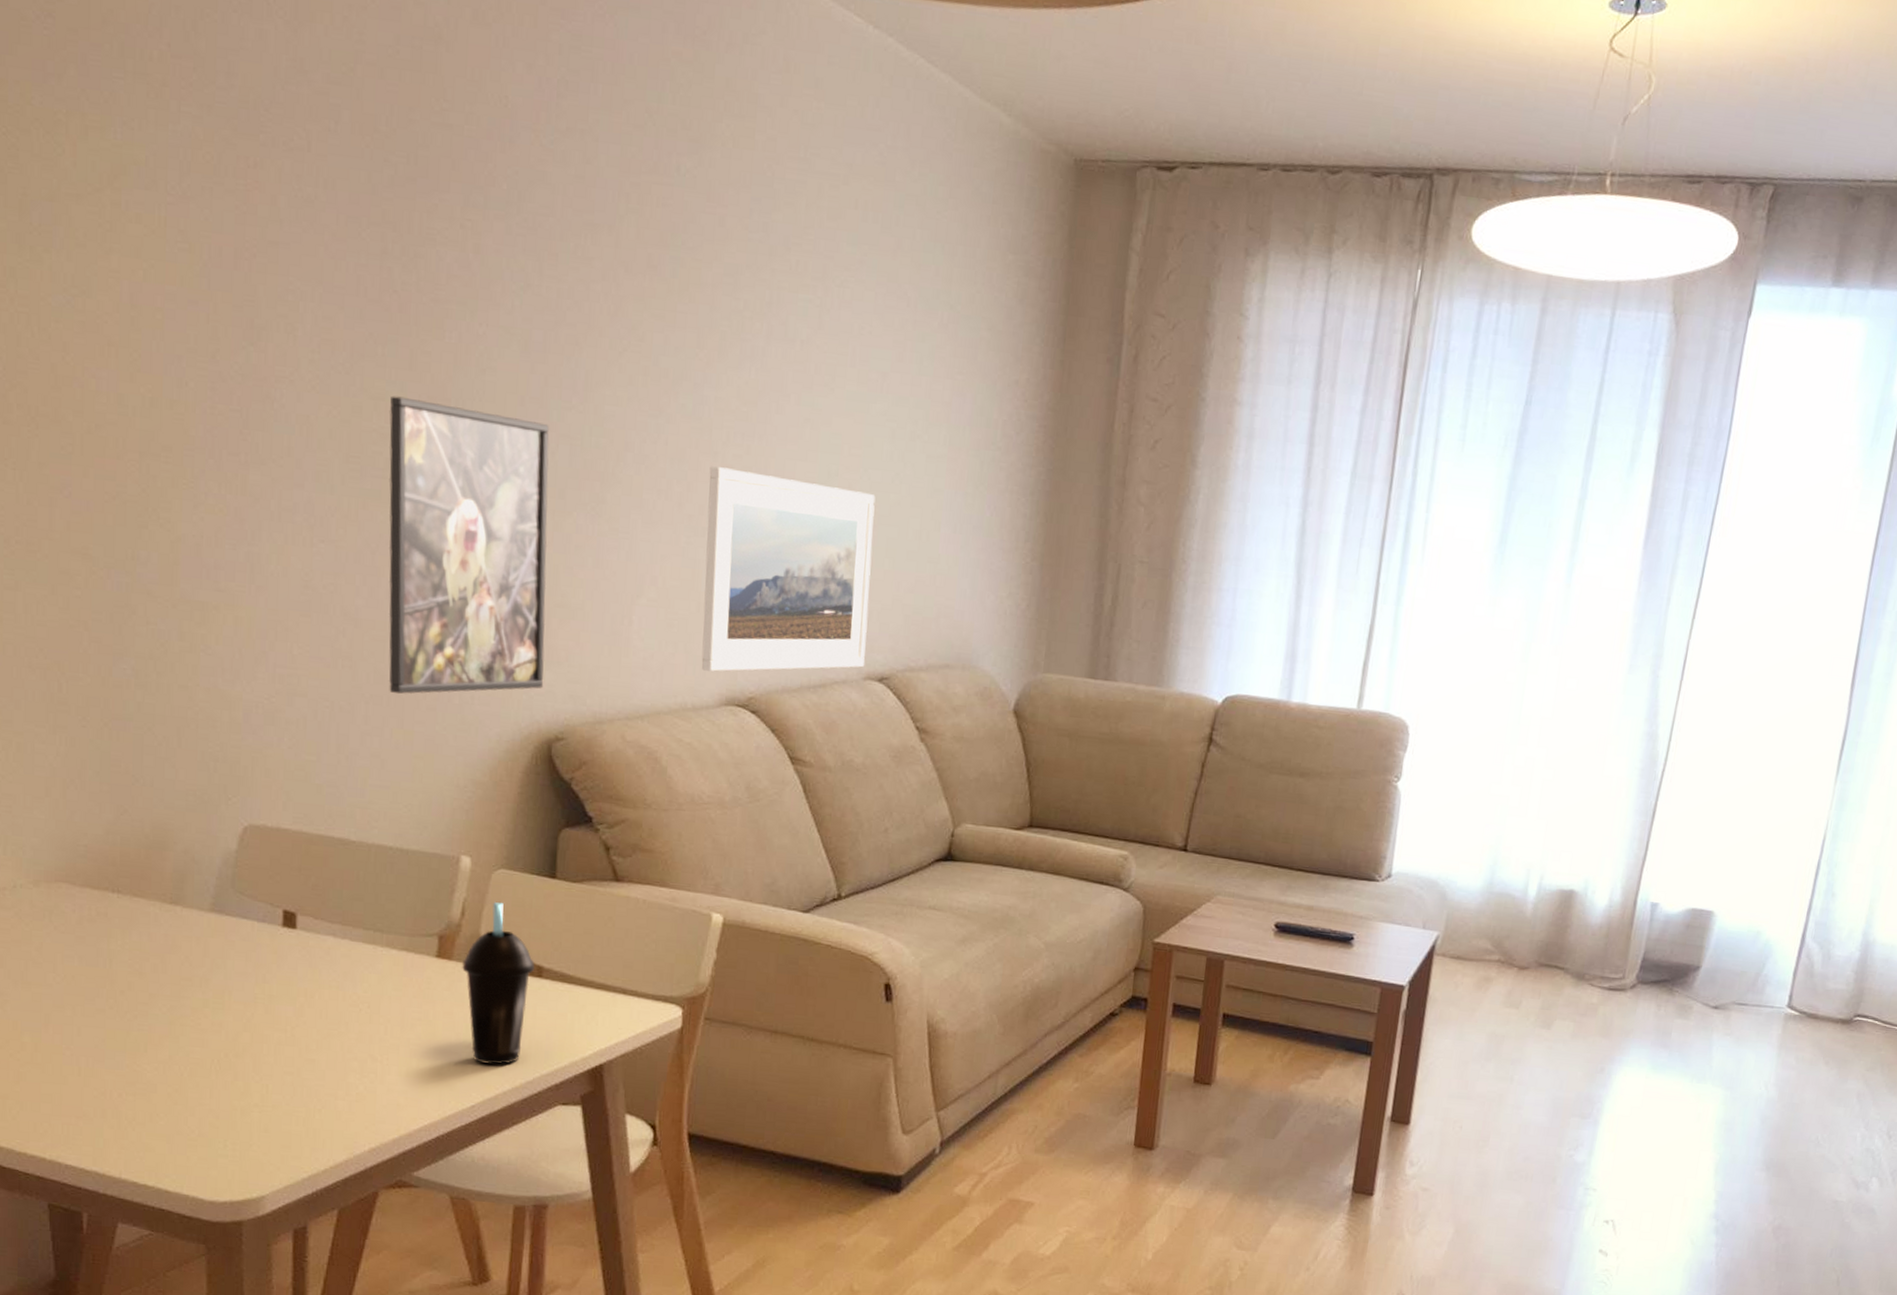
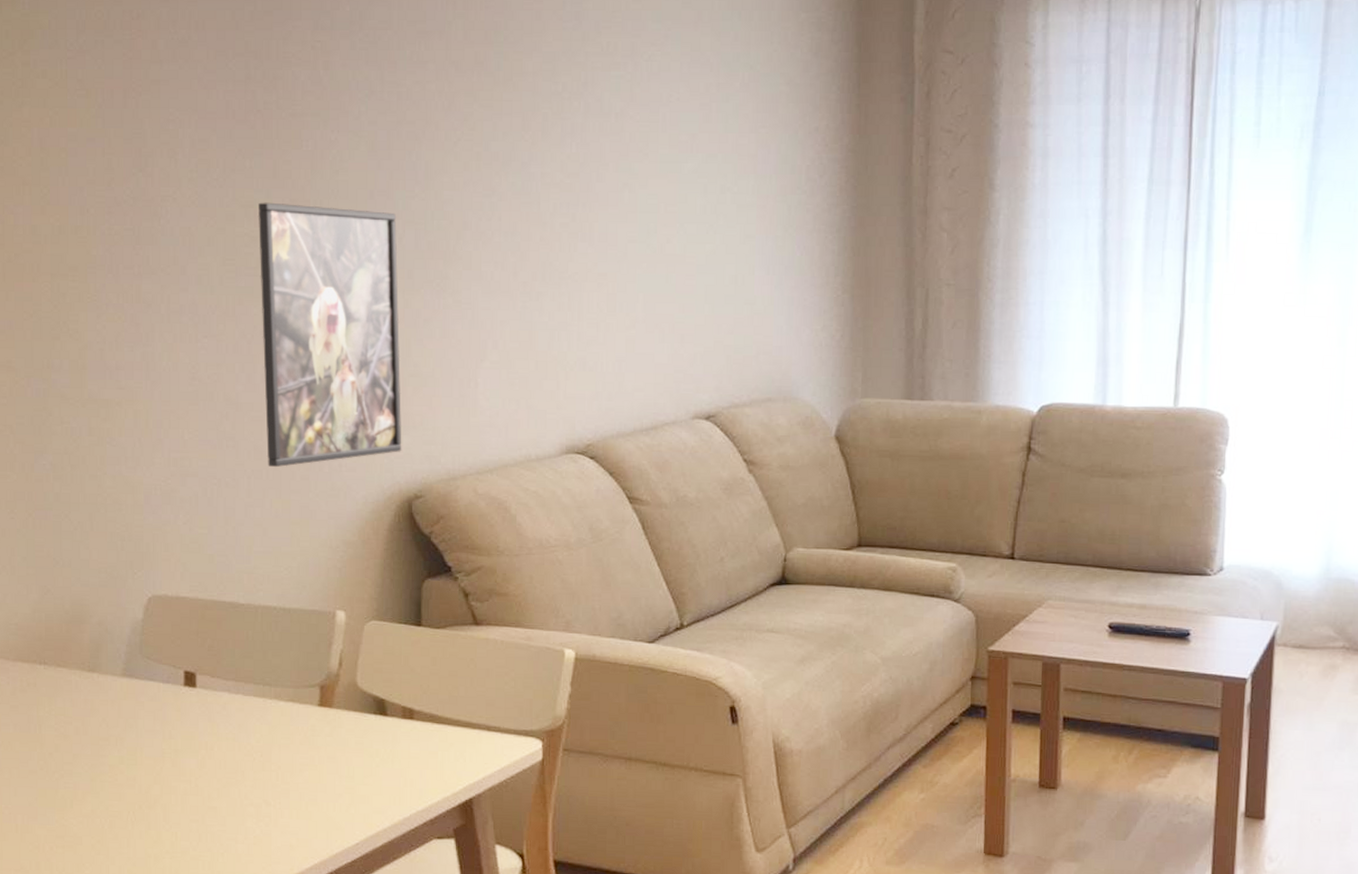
cup: present [461,901,534,1065] -> none [341,651,406,804]
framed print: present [701,466,876,672] -> none [540,236,693,423]

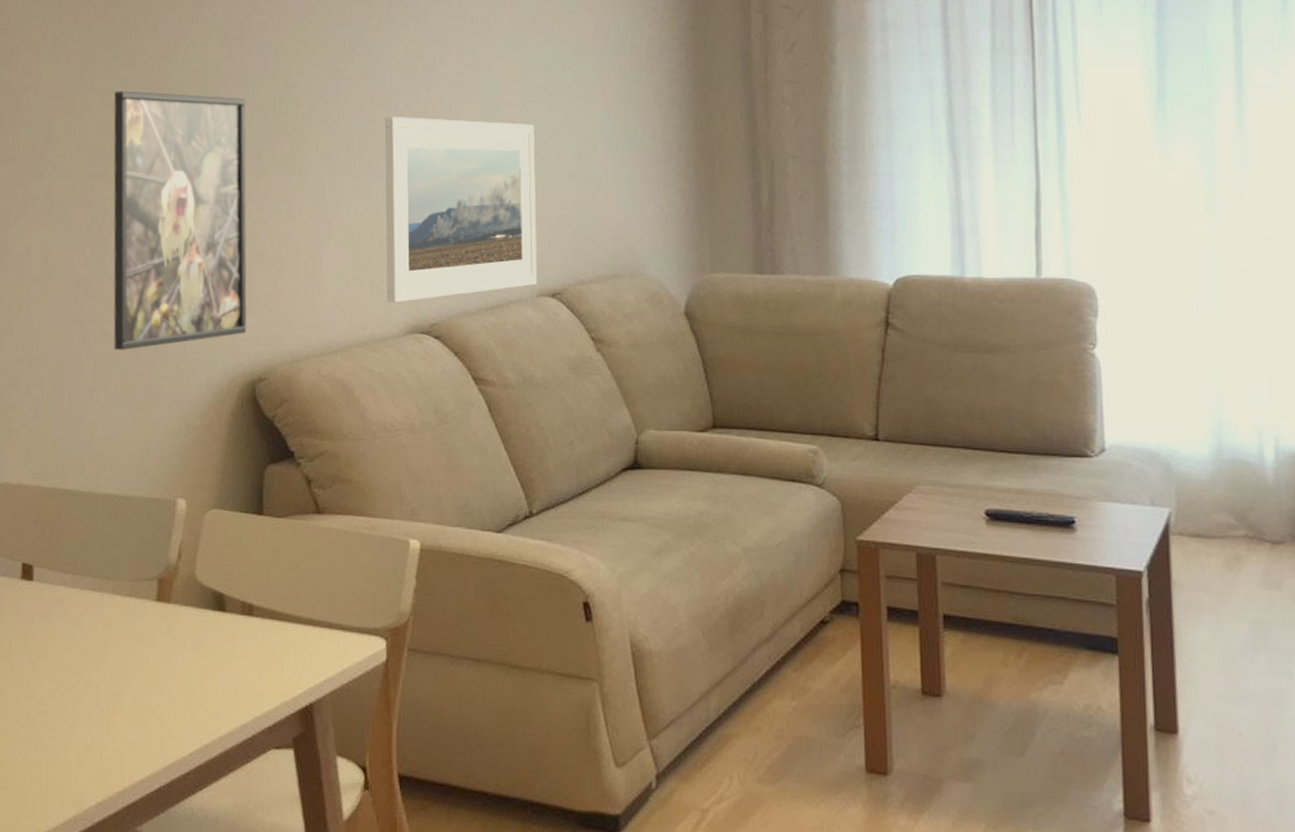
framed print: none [540,236,693,423] -> present [384,117,538,303]

